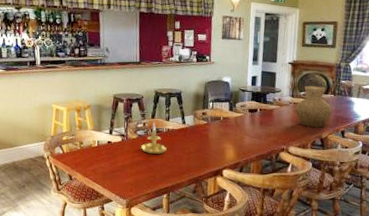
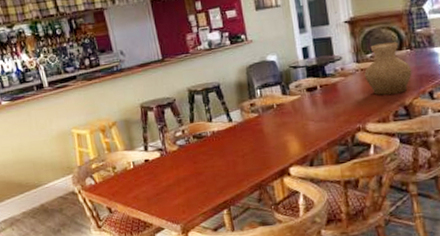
candle holder: present [141,122,167,155] -> none [185,127,216,166]

